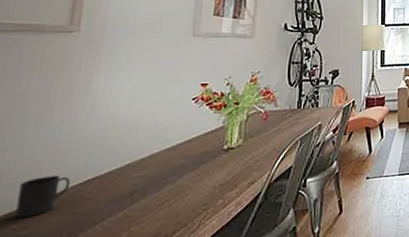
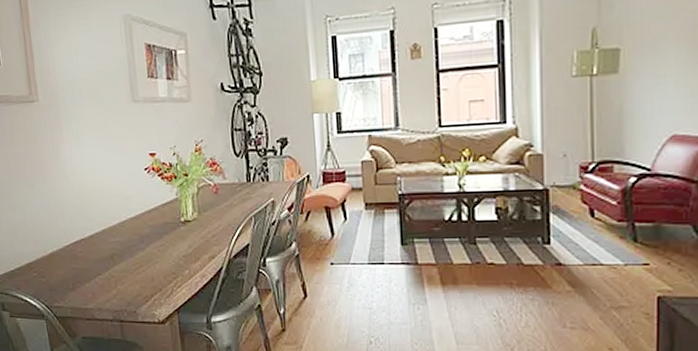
mug: present [16,175,71,218] -> none [31,235,65,268]

